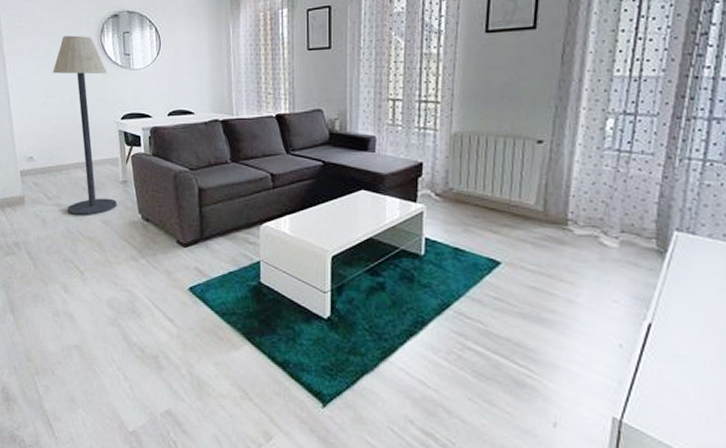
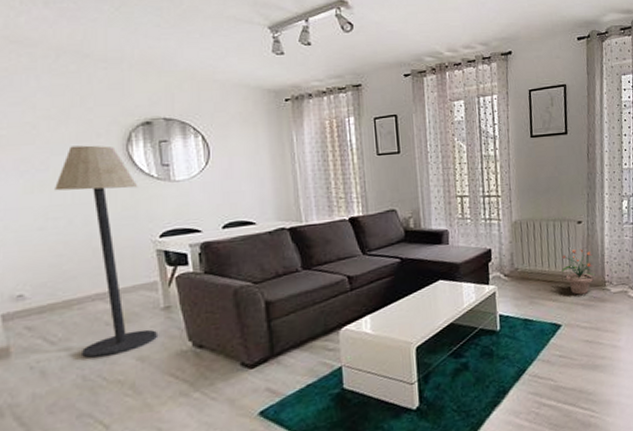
potted plant: none [507,175,555,231] -> present [561,249,596,295]

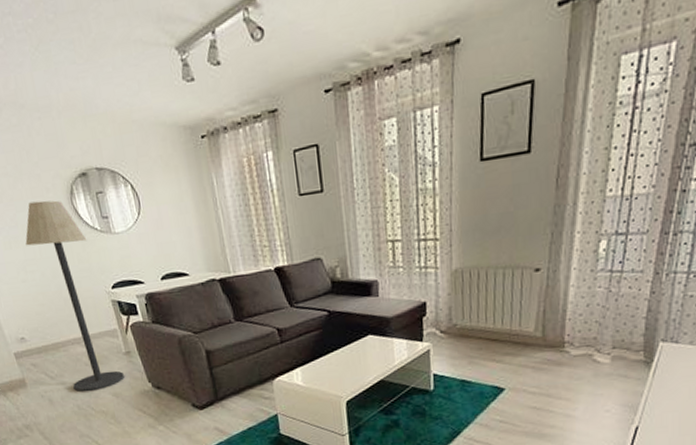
potted plant: present [561,249,596,295] -> none [508,302,553,357]

